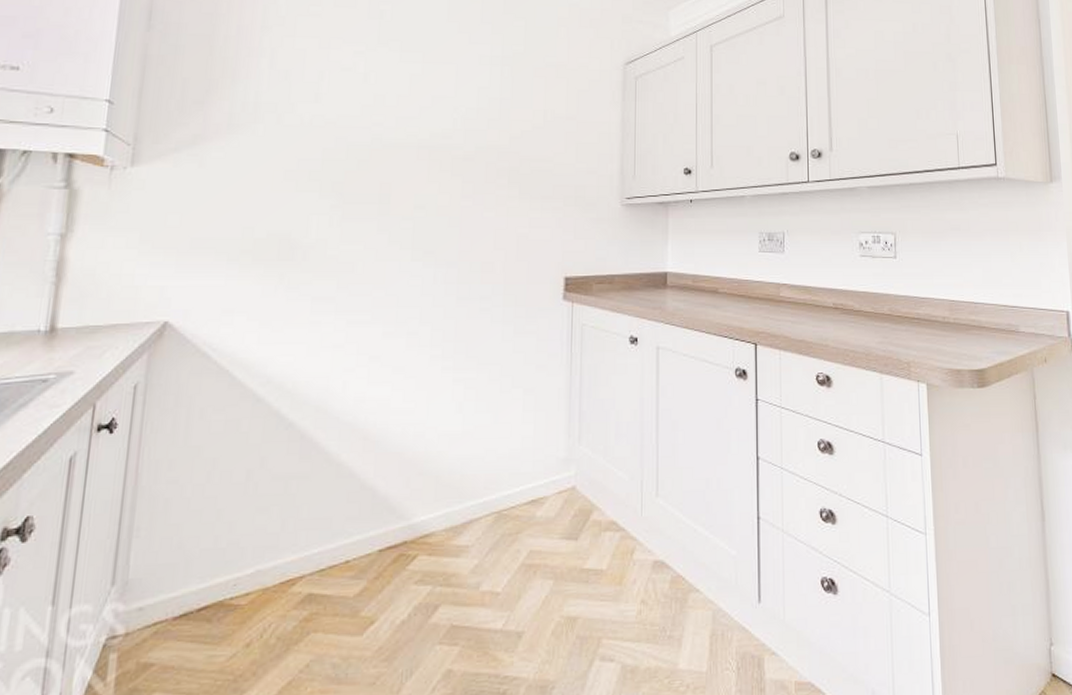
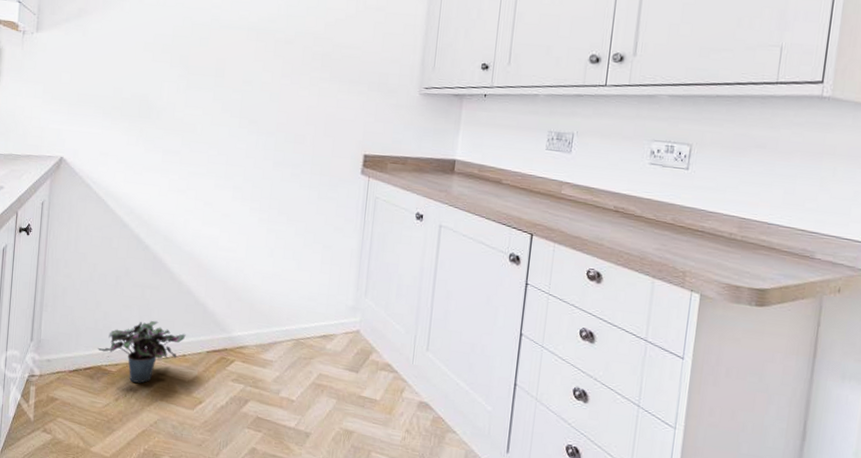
potted plant: none [218,521,349,614] -> present [98,320,186,383]

